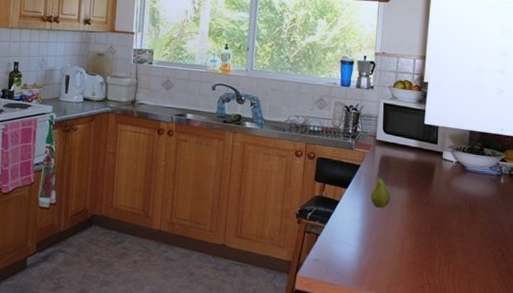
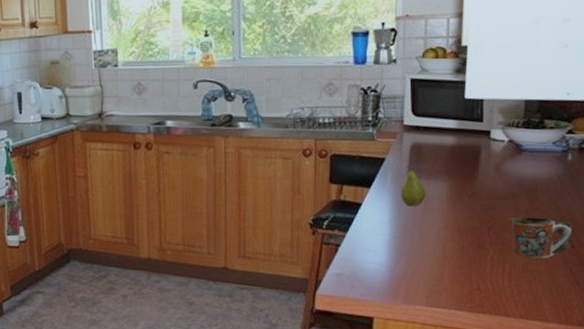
mug: none [456,226,502,263] -> present [511,217,572,258]

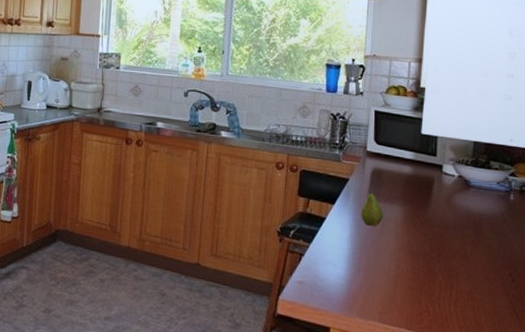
mug: present [511,217,572,258] -> none [458,247,513,289]

